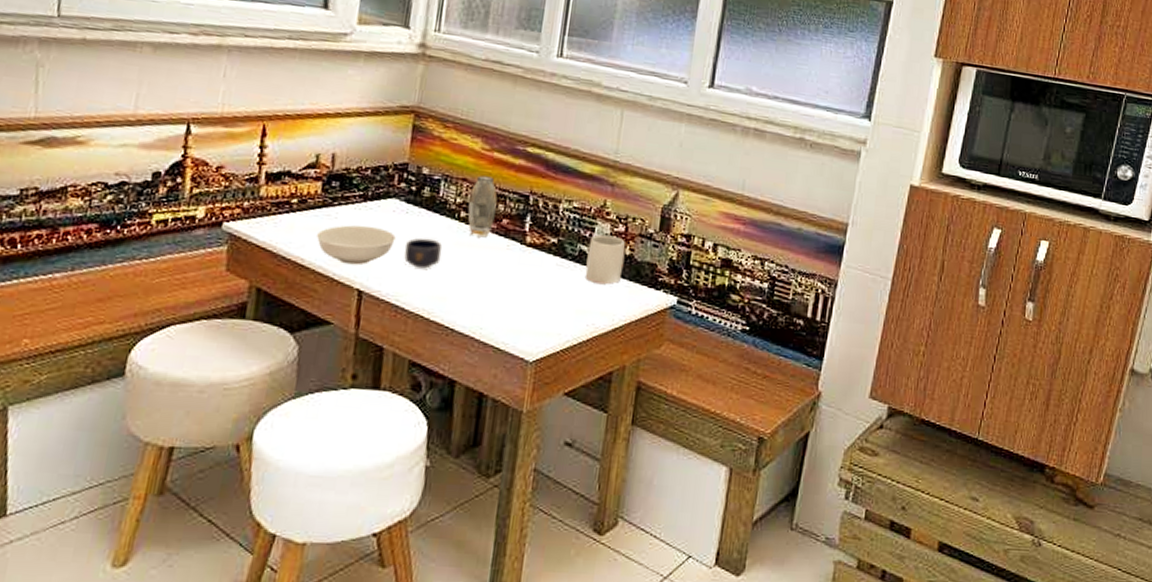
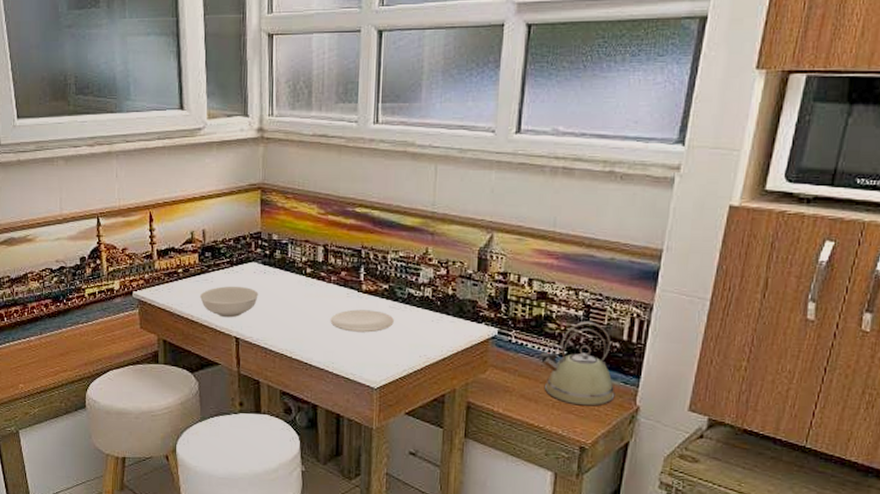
mug: present [404,237,443,269] -> none [266,292,296,317]
vase: present [467,175,498,238] -> none [312,236,335,289]
plate: none [483,264,561,294] -> present [330,309,394,333]
mug: present [585,234,626,286] -> none [414,278,448,322]
kettle: none [721,294,797,391] -> present [540,321,615,406]

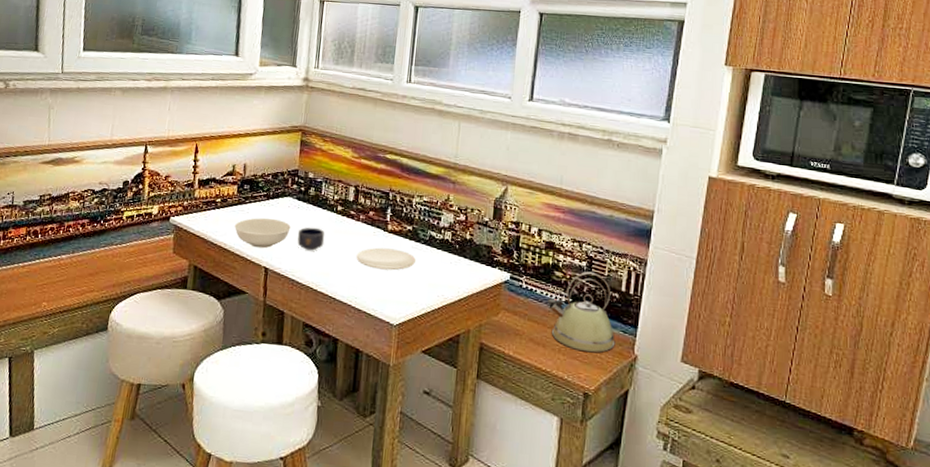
mug: none [266,292,296,317] -> present [297,227,325,251]

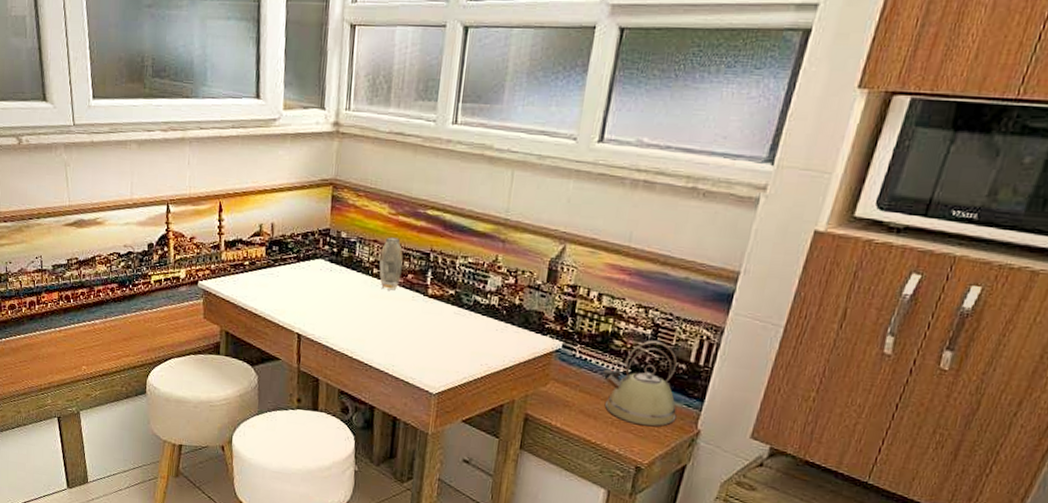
bowl: present [235,218,291,248] -> none [265,281,323,314]
mug: present [297,227,325,251] -> none [330,291,360,317]
vase: none [343,178,365,226] -> present [379,237,403,291]
plate: present [356,247,416,271] -> none [393,313,458,338]

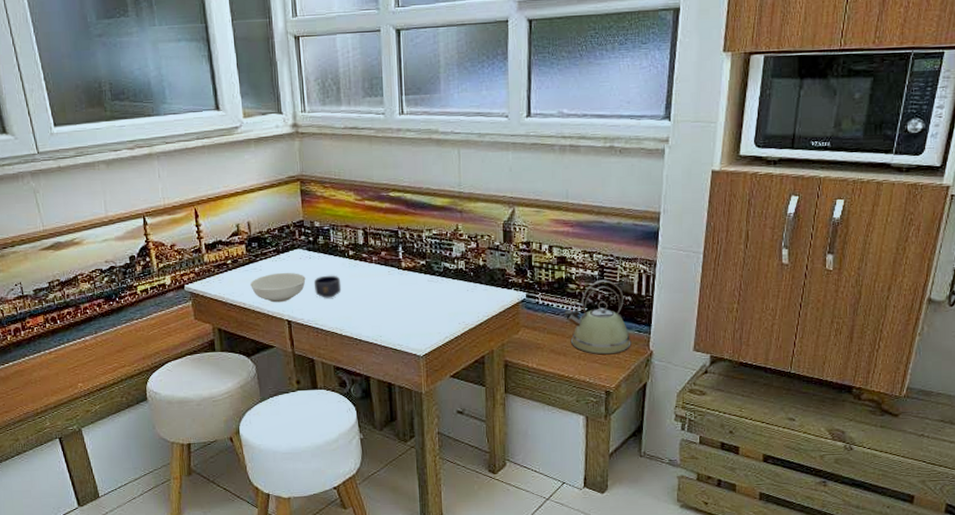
bowl: none [265,281,323,314] -> present [250,273,306,303]
mug: none [330,291,360,317] -> present [313,275,342,298]
vase: present [379,237,403,291] -> none [353,220,375,269]

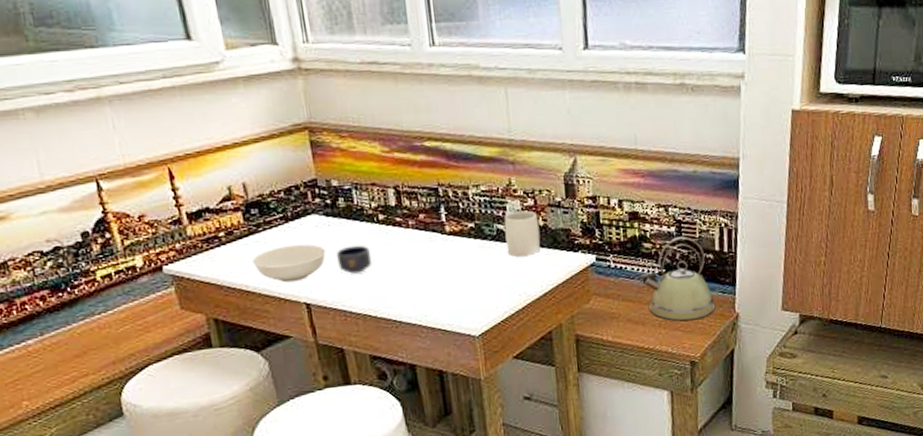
mug: none [450,252,480,291] -> present [504,210,541,258]

